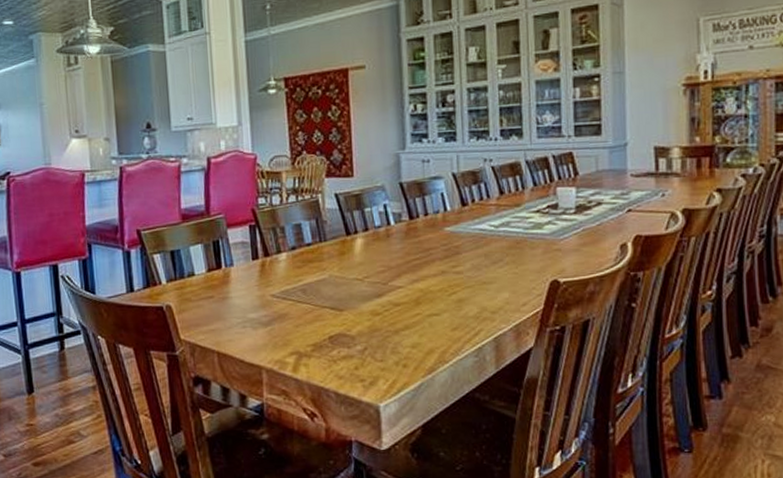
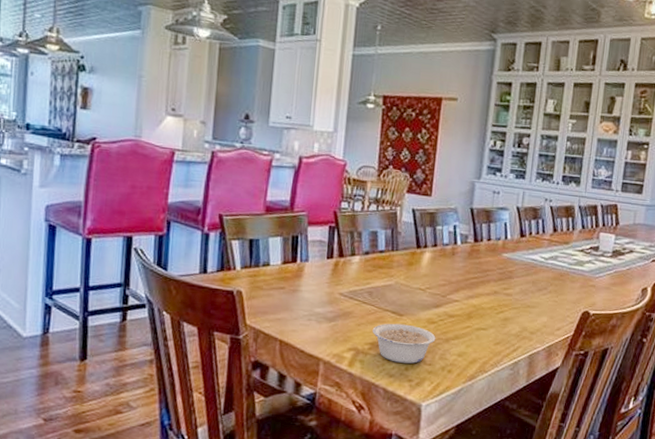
legume: none [312,319,384,362] -> present [372,323,436,364]

